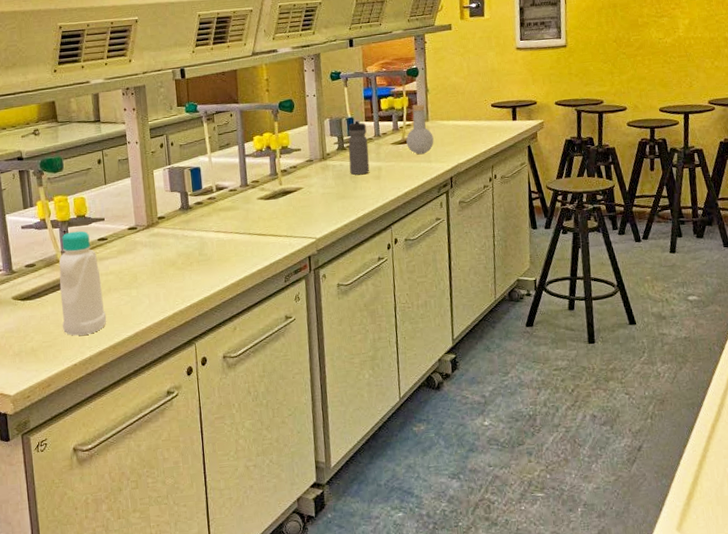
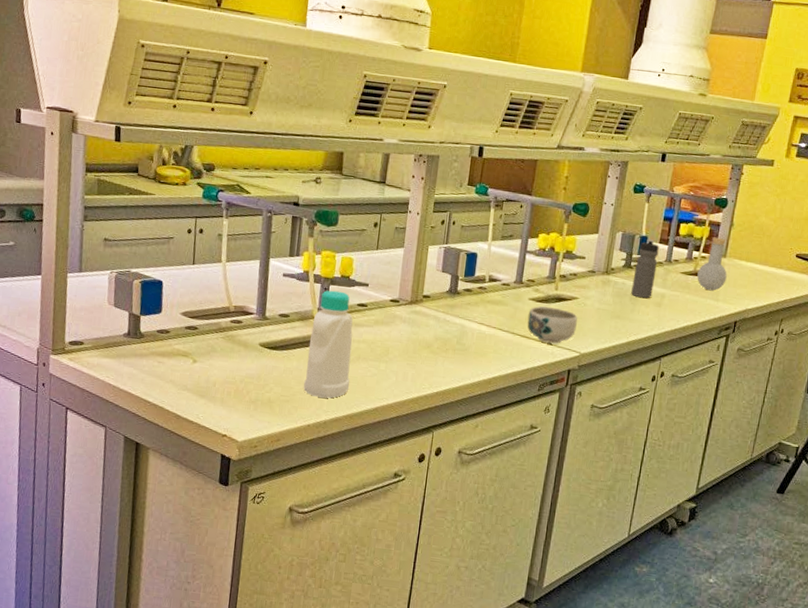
bowl: none [259,201,307,236] -> present [527,306,577,344]

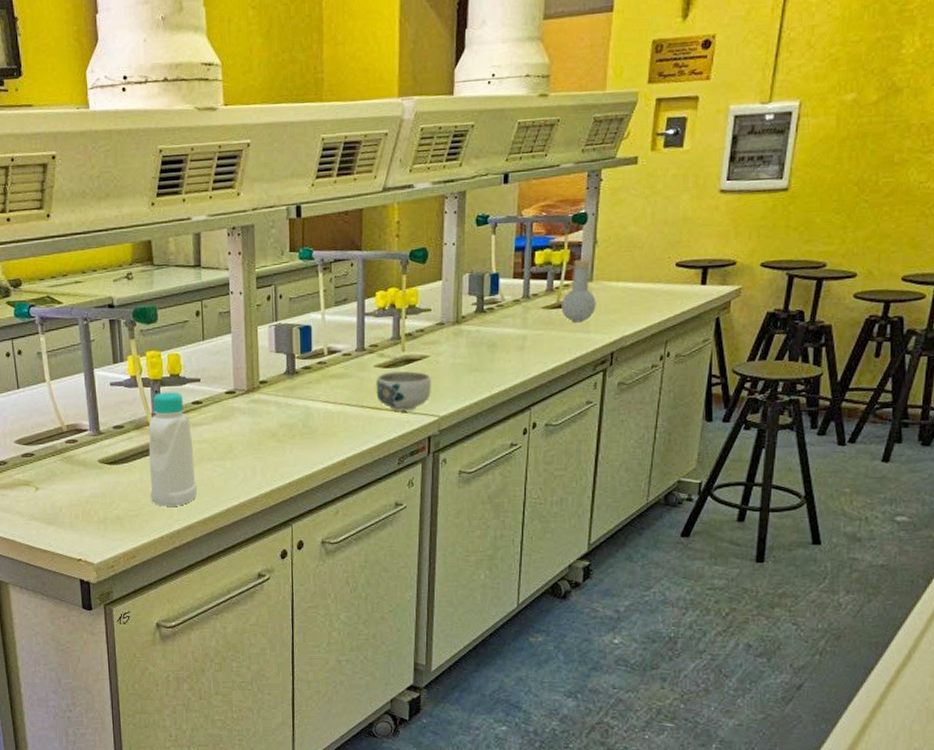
water bottle: present [631,239,659,299] -> none [488,275,514,344]

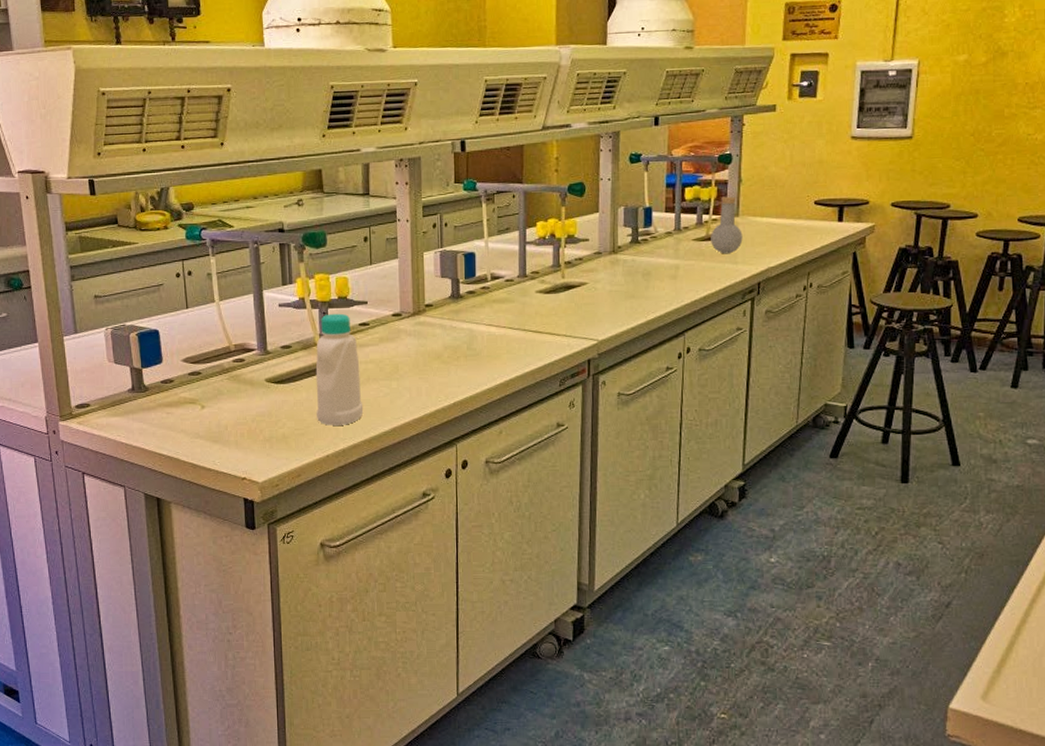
bowl: present [376,371,431,411] -> none [537,296,590,335]

